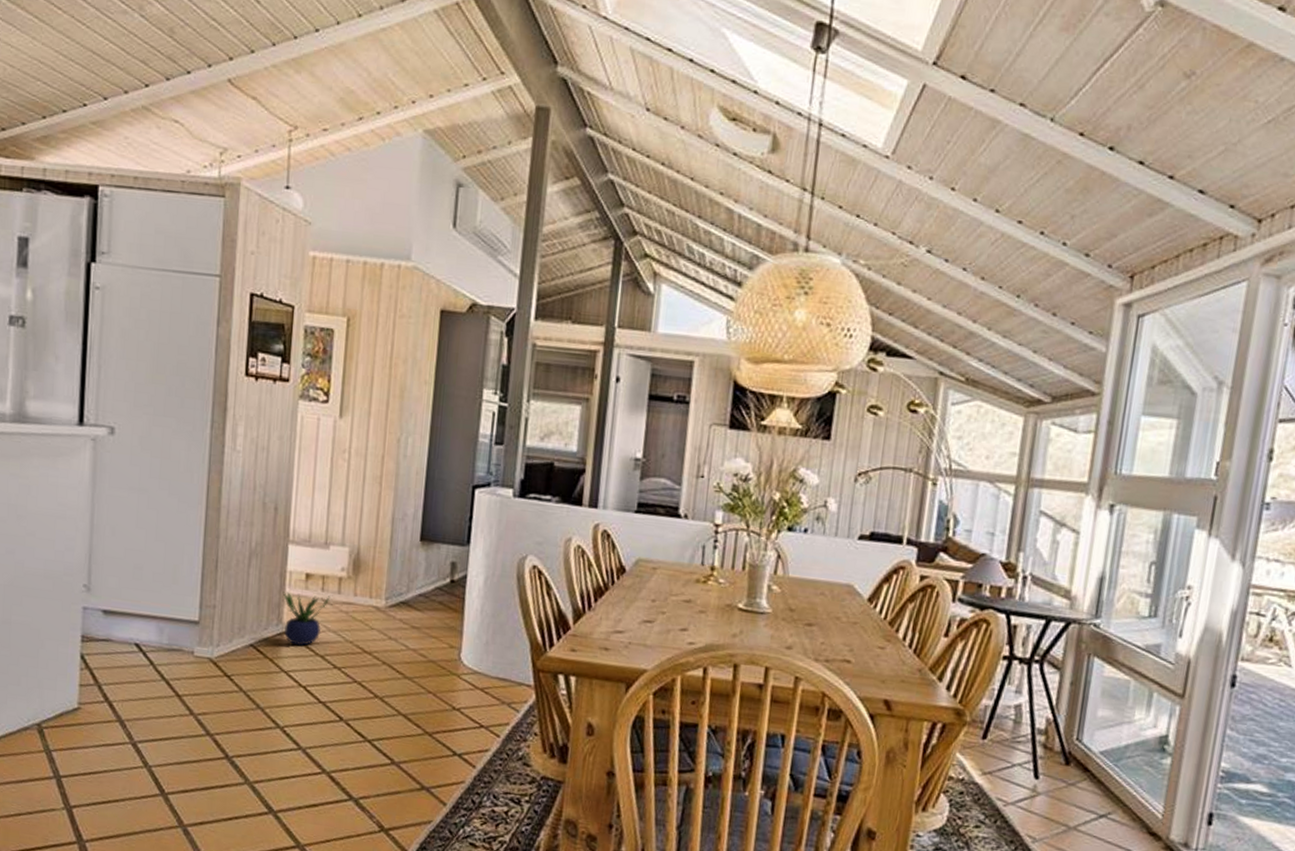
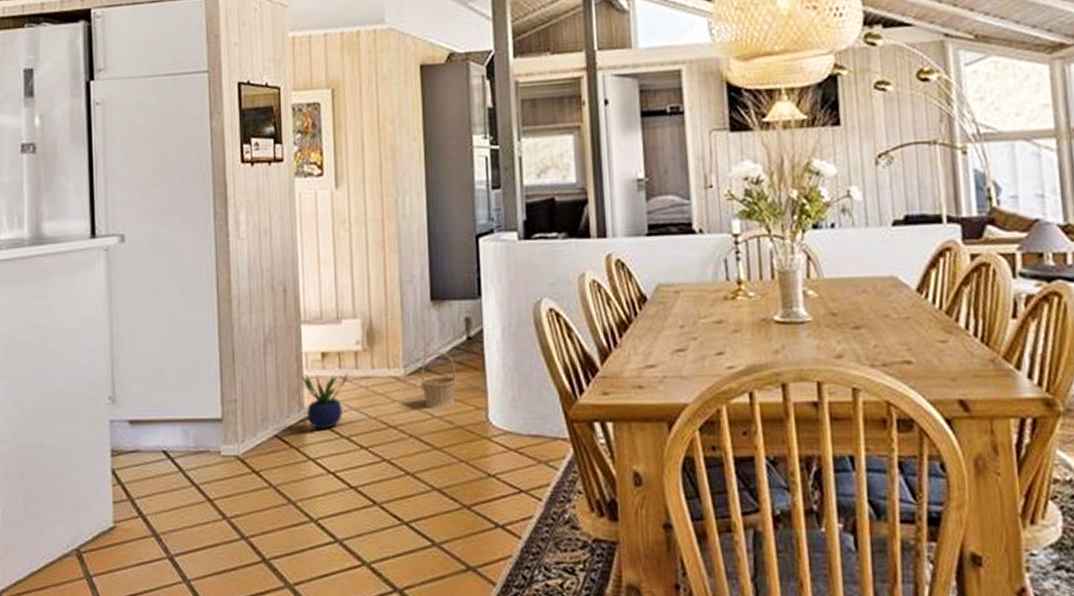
basket: none [399,588,436,642] -> present [420,351,457,408]

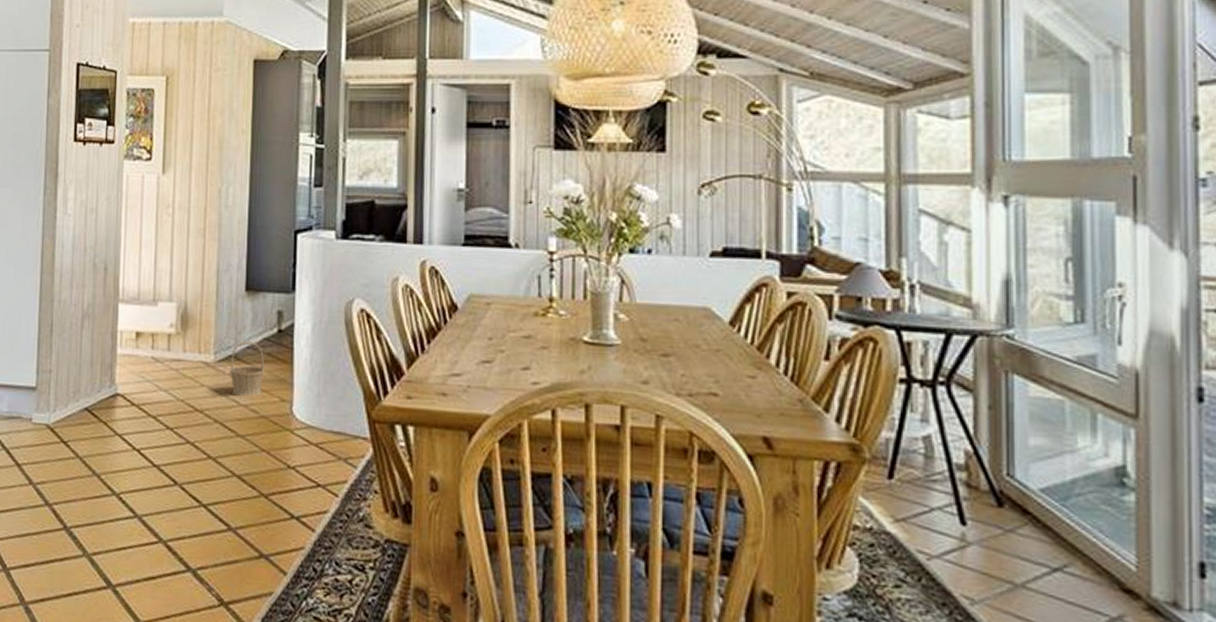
potted plant: present [300,372,349,430] -> none [114,352,161,408]

